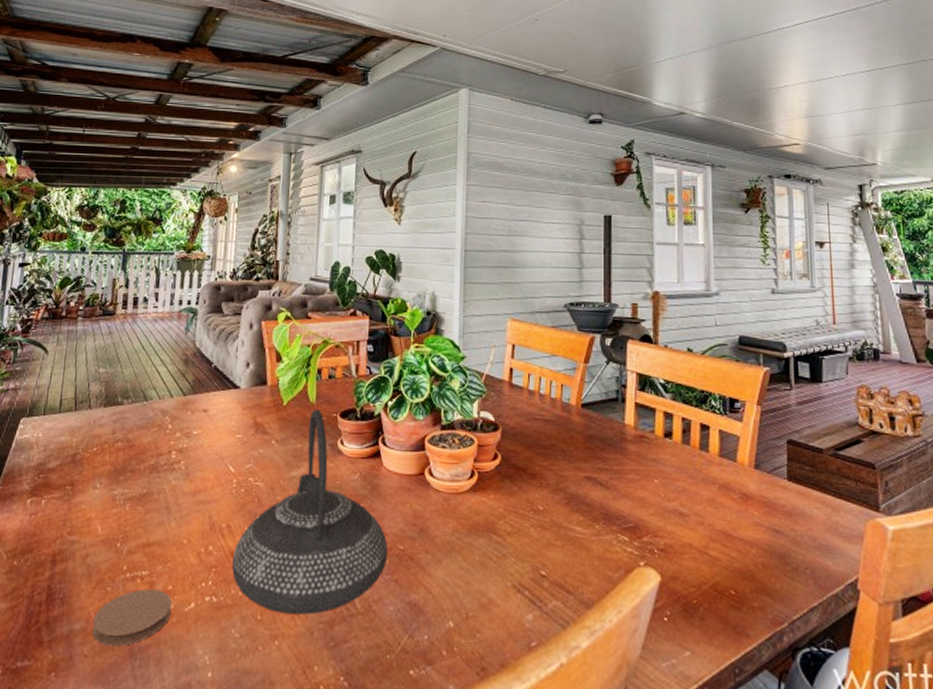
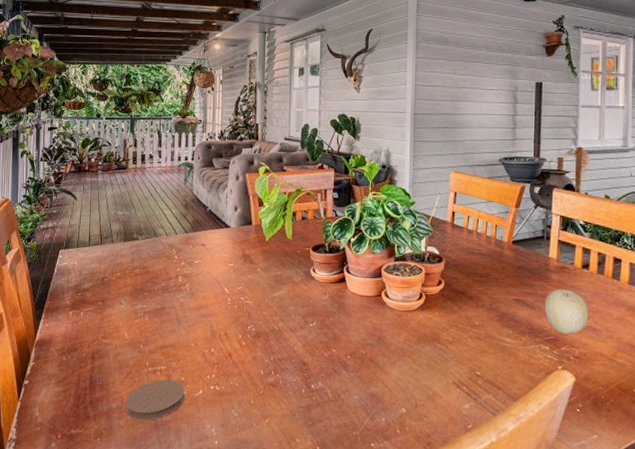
teapot: present [232,409,388,615] -> none [230,244,353,401]
fruit: none [621,463,674,520] -> present [544,288,589,334]

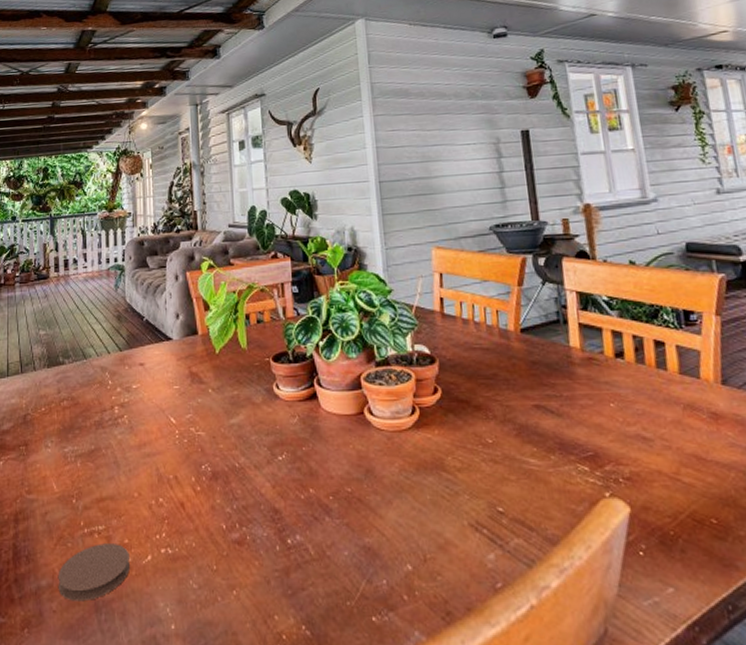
fruit: present [544,288,589,334] -> none [573,386,635,448]

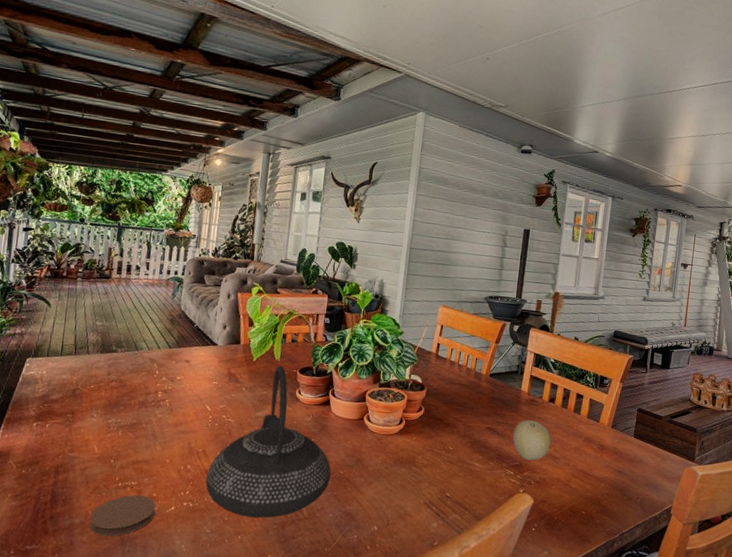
teapot: none [183,354,336,563] -> present [206,365,331,518]
fruit: none [573,386,635,448] -> present [512,419,552,461]

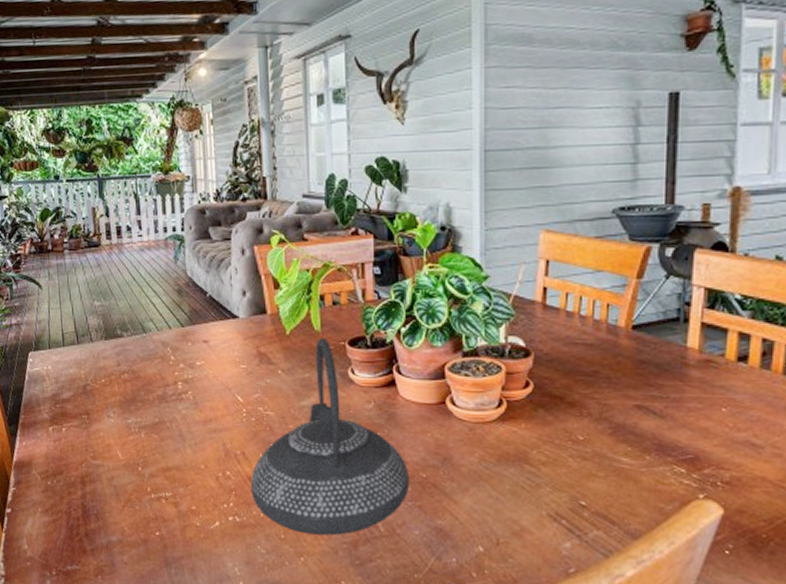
coaster: present [89,495,156,537] -> none [127,508,198,557]
fruit: present [512,419,552,461] -> none [679,390,747,452]

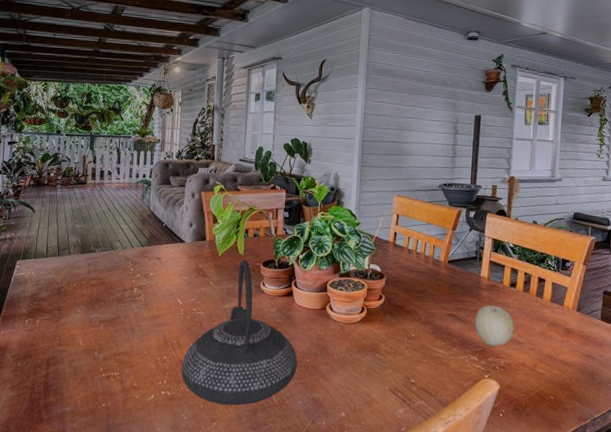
fruit: none [679,390,747,452] -> present [474,305,515,346]

